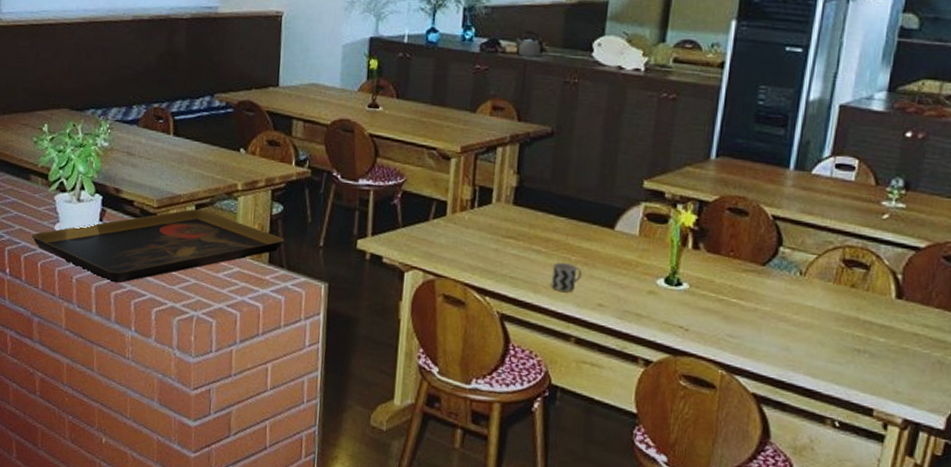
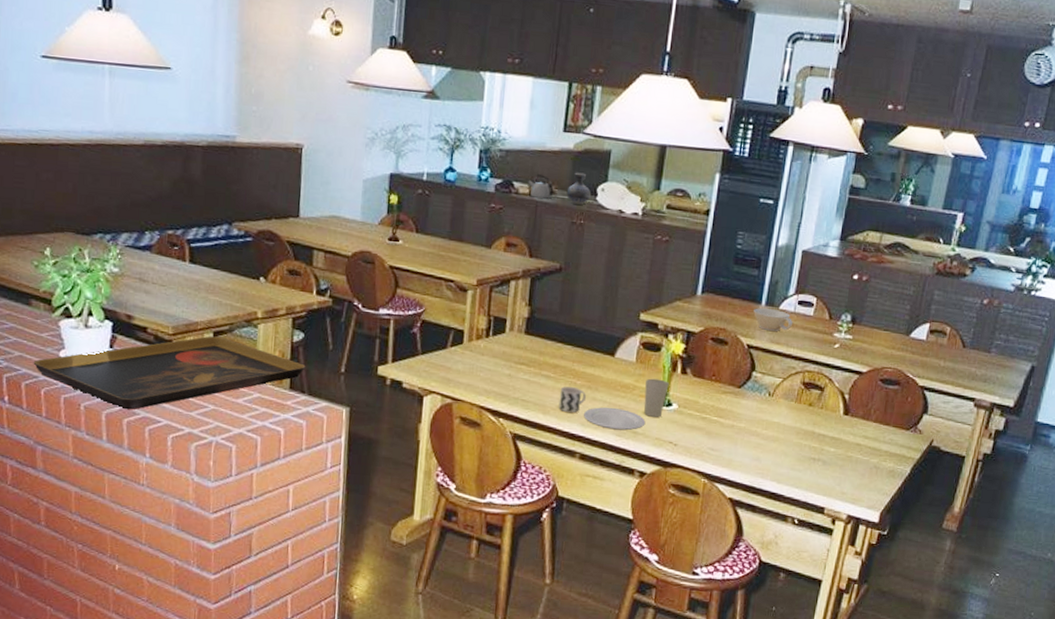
ceramic jug: none [558,26,587,62] -> present [566,172,592,205]
plate: none [578,286,651,313] -> present [583,407,646,431]
cup: none [648,254,679,298] -> present [643,378,669,418]
cup: none [779,173,830,200] -> present [753,308,793,331]

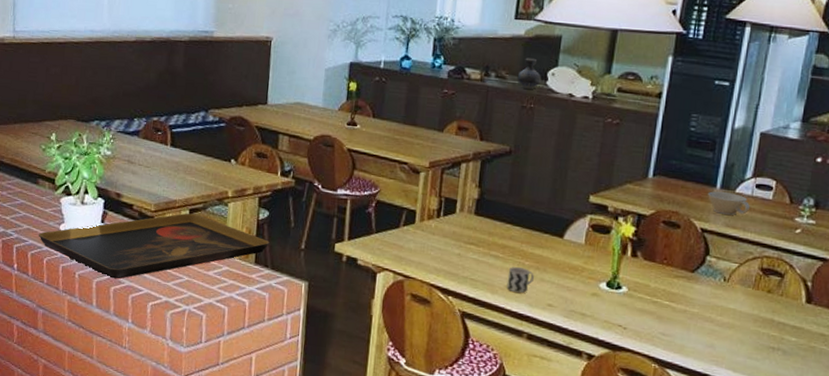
kettle: present [528,173,554,200] -> none [479,59,505,85]
plate: present [583,407,646,431] -> none [531,288,594,312]
cup: present [643,378,669,418] -> none [592,260,619,300]

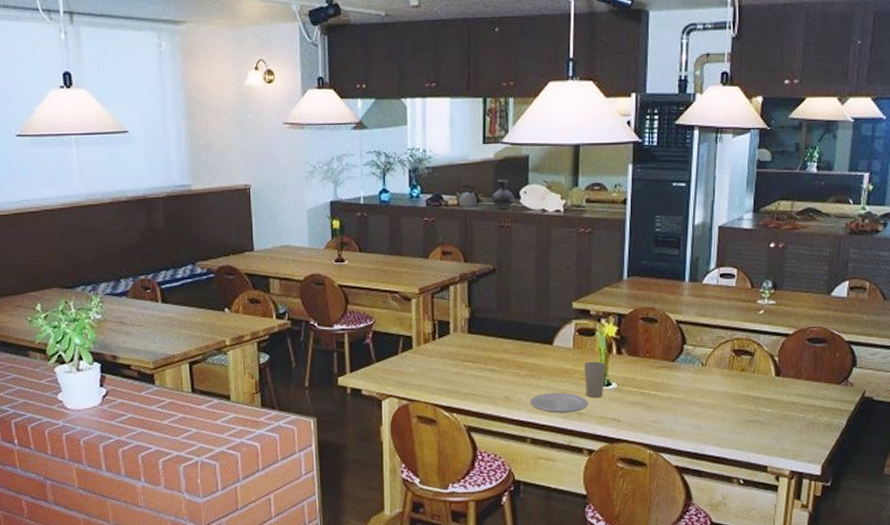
decorative tray: present [38,213,270,279] -> none [36,366,274,441]
kettle: none [479,59,505,85] -> present [455,185,480,208]
cup: present [506,267,534,294] -> none [506,378,530,402]
plate: none [531,288,594,312] -> present [529,392,589,413]
cup: none [592,260,619,300] -> present [584,361,607,397]
cup: present [708,191,751,215] -> none [679,284,718,305]

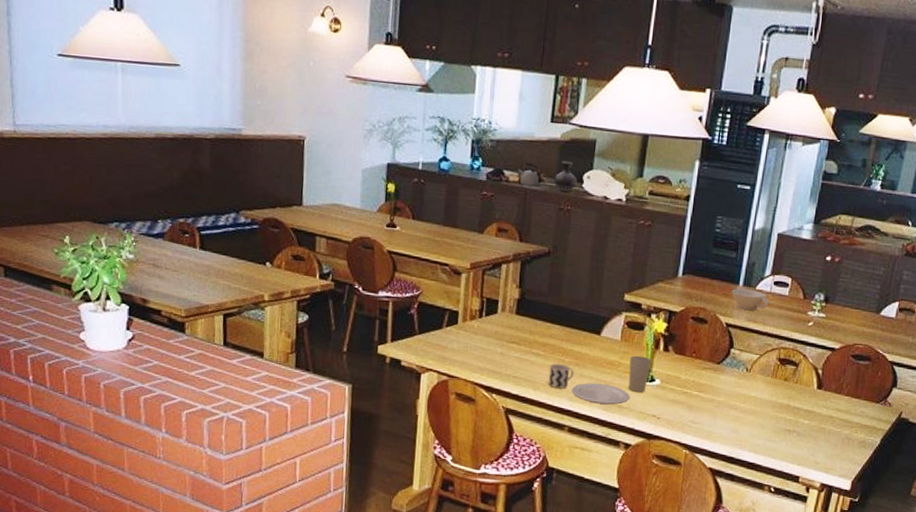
cup: none [506,378,530,402] -> present [548,364,574,389]
cup: none [679,284,718,305] -> present [732,288,770,310]

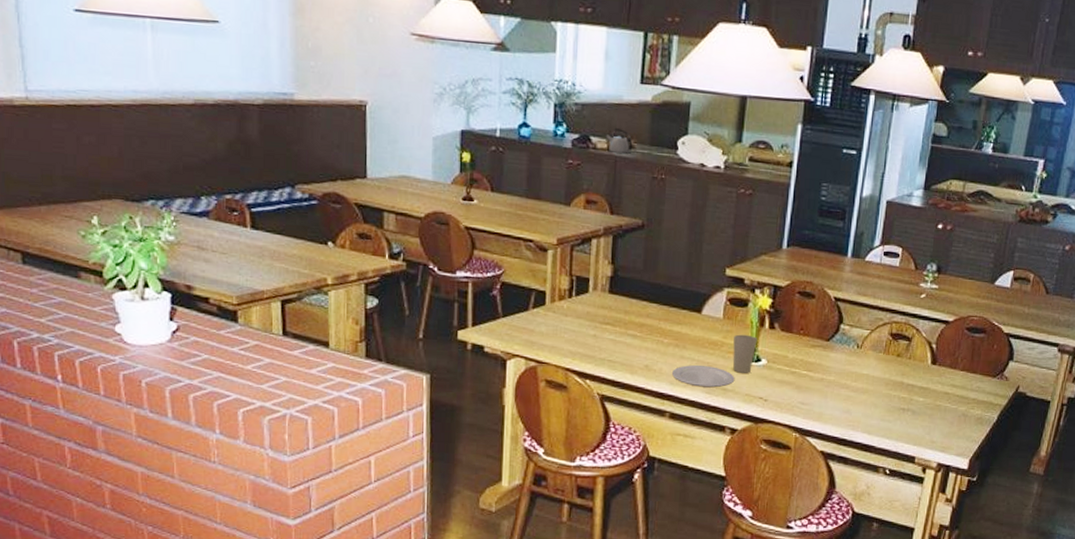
cup: present [548,364,574,389] -> none [646,345,674,372]
ceramic jug: present [554,160,578,192] -> none [646,125,672,159]
cup: present [732,288,770,310] -> none [840,260,880,283]

